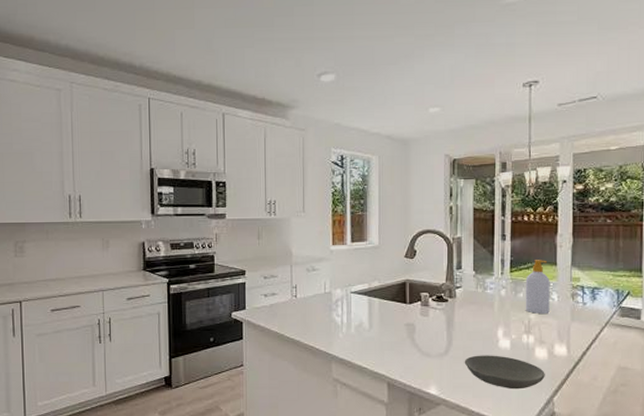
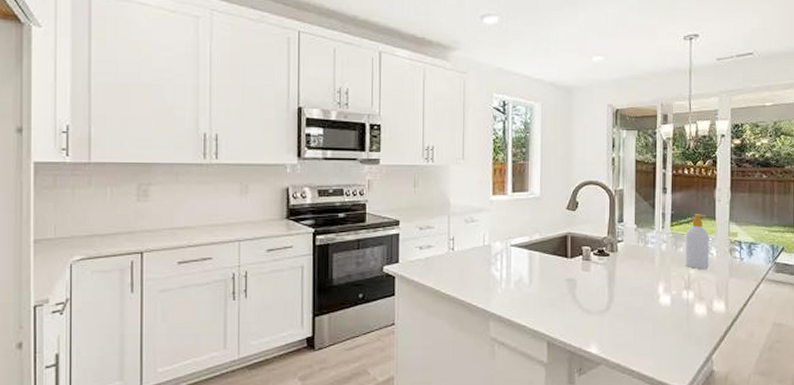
bowl: present [464,355,545,390] -> none [625,312,704,348]

